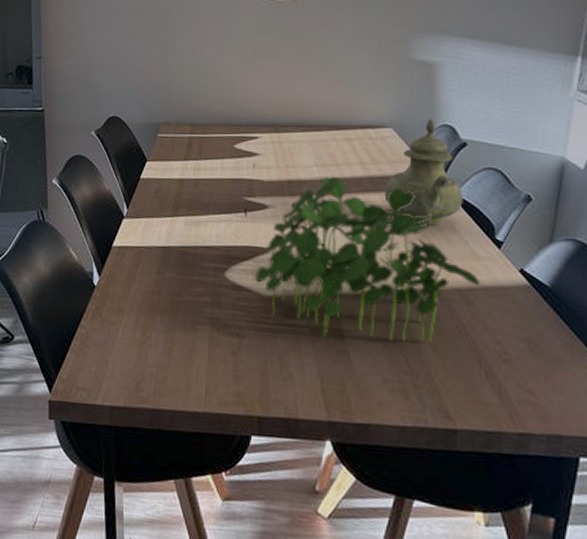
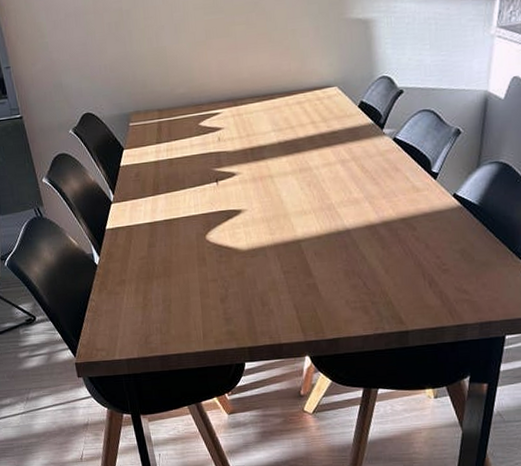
plant: present [254,176,481,342] -> none [231,138,422,276]
teapot: present [384,119,463,226] -> none [335,73,403,170]

